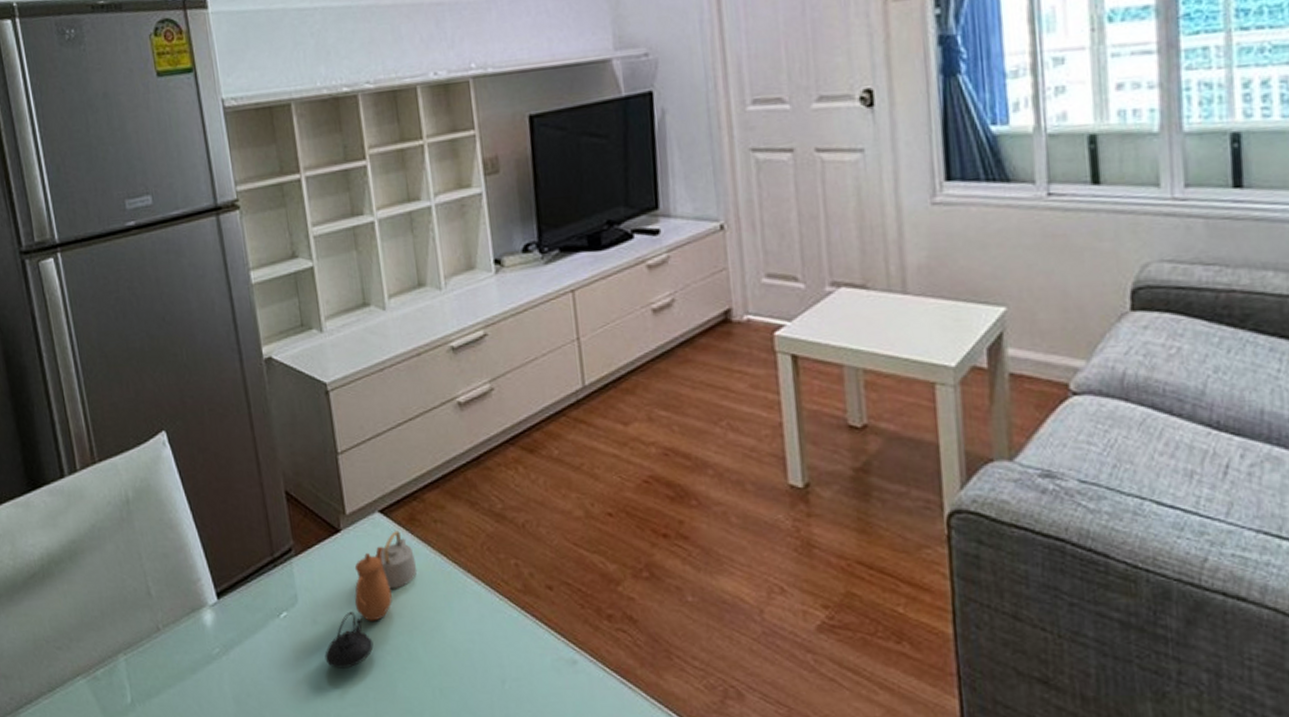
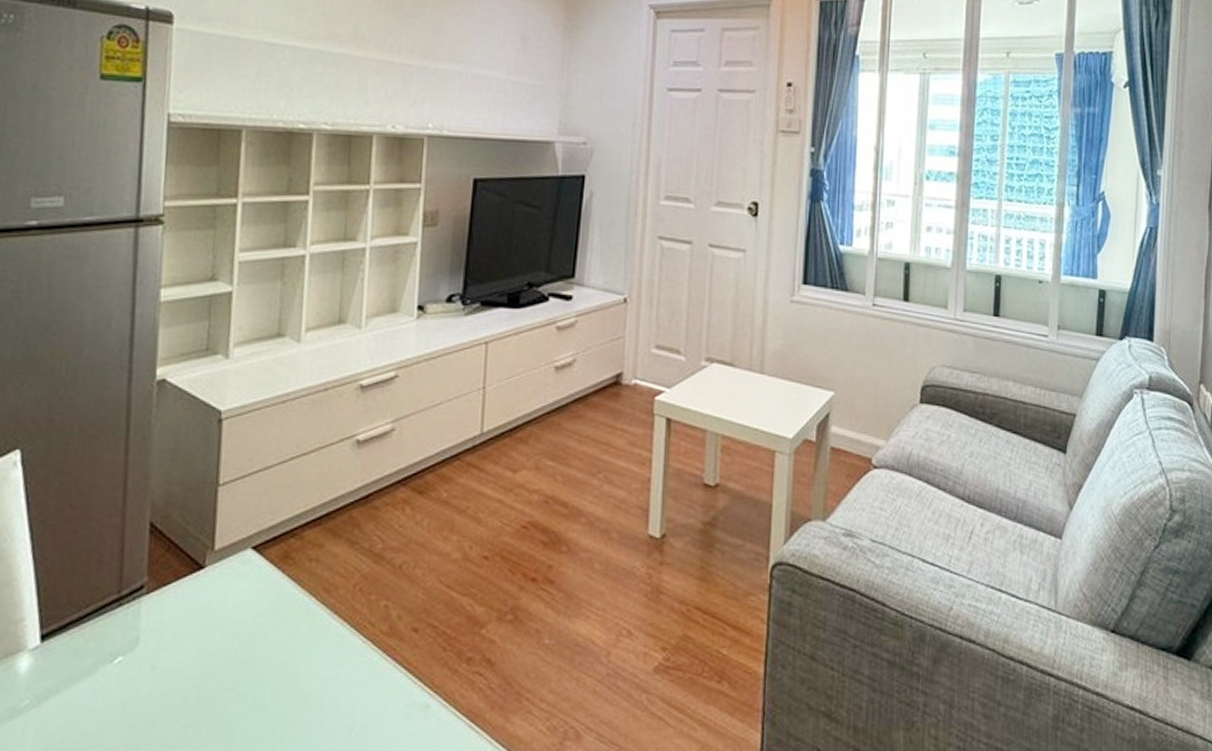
teapot: present [324,531,418,669] -> none [157,569,282,720]

